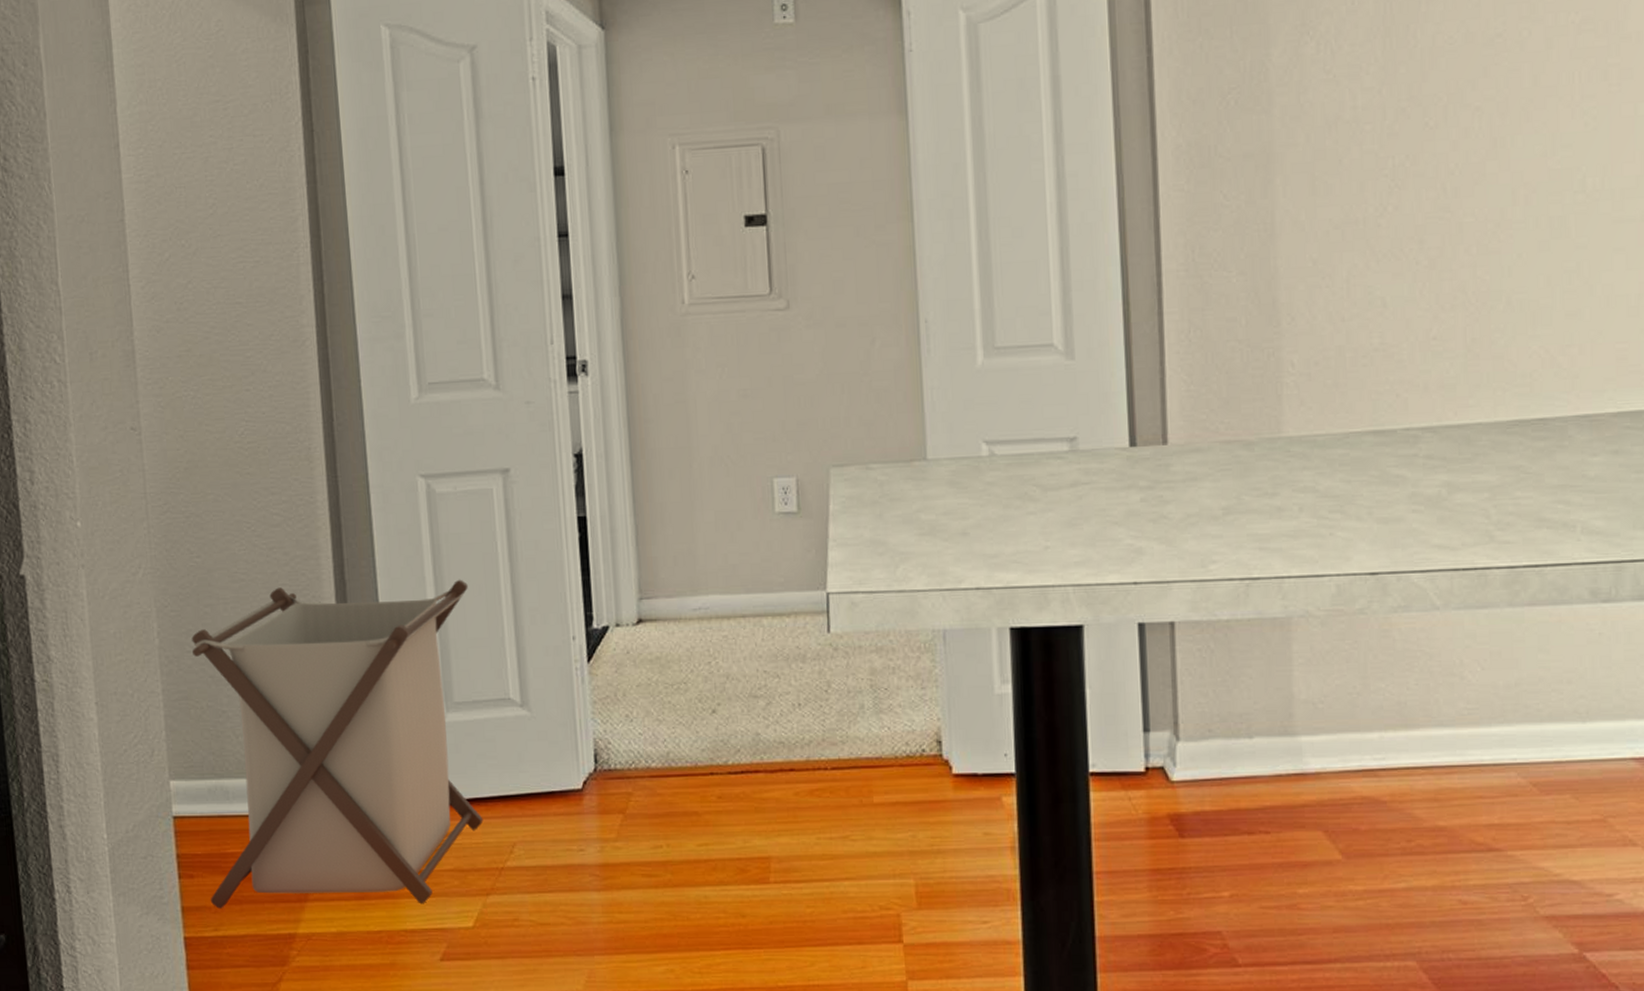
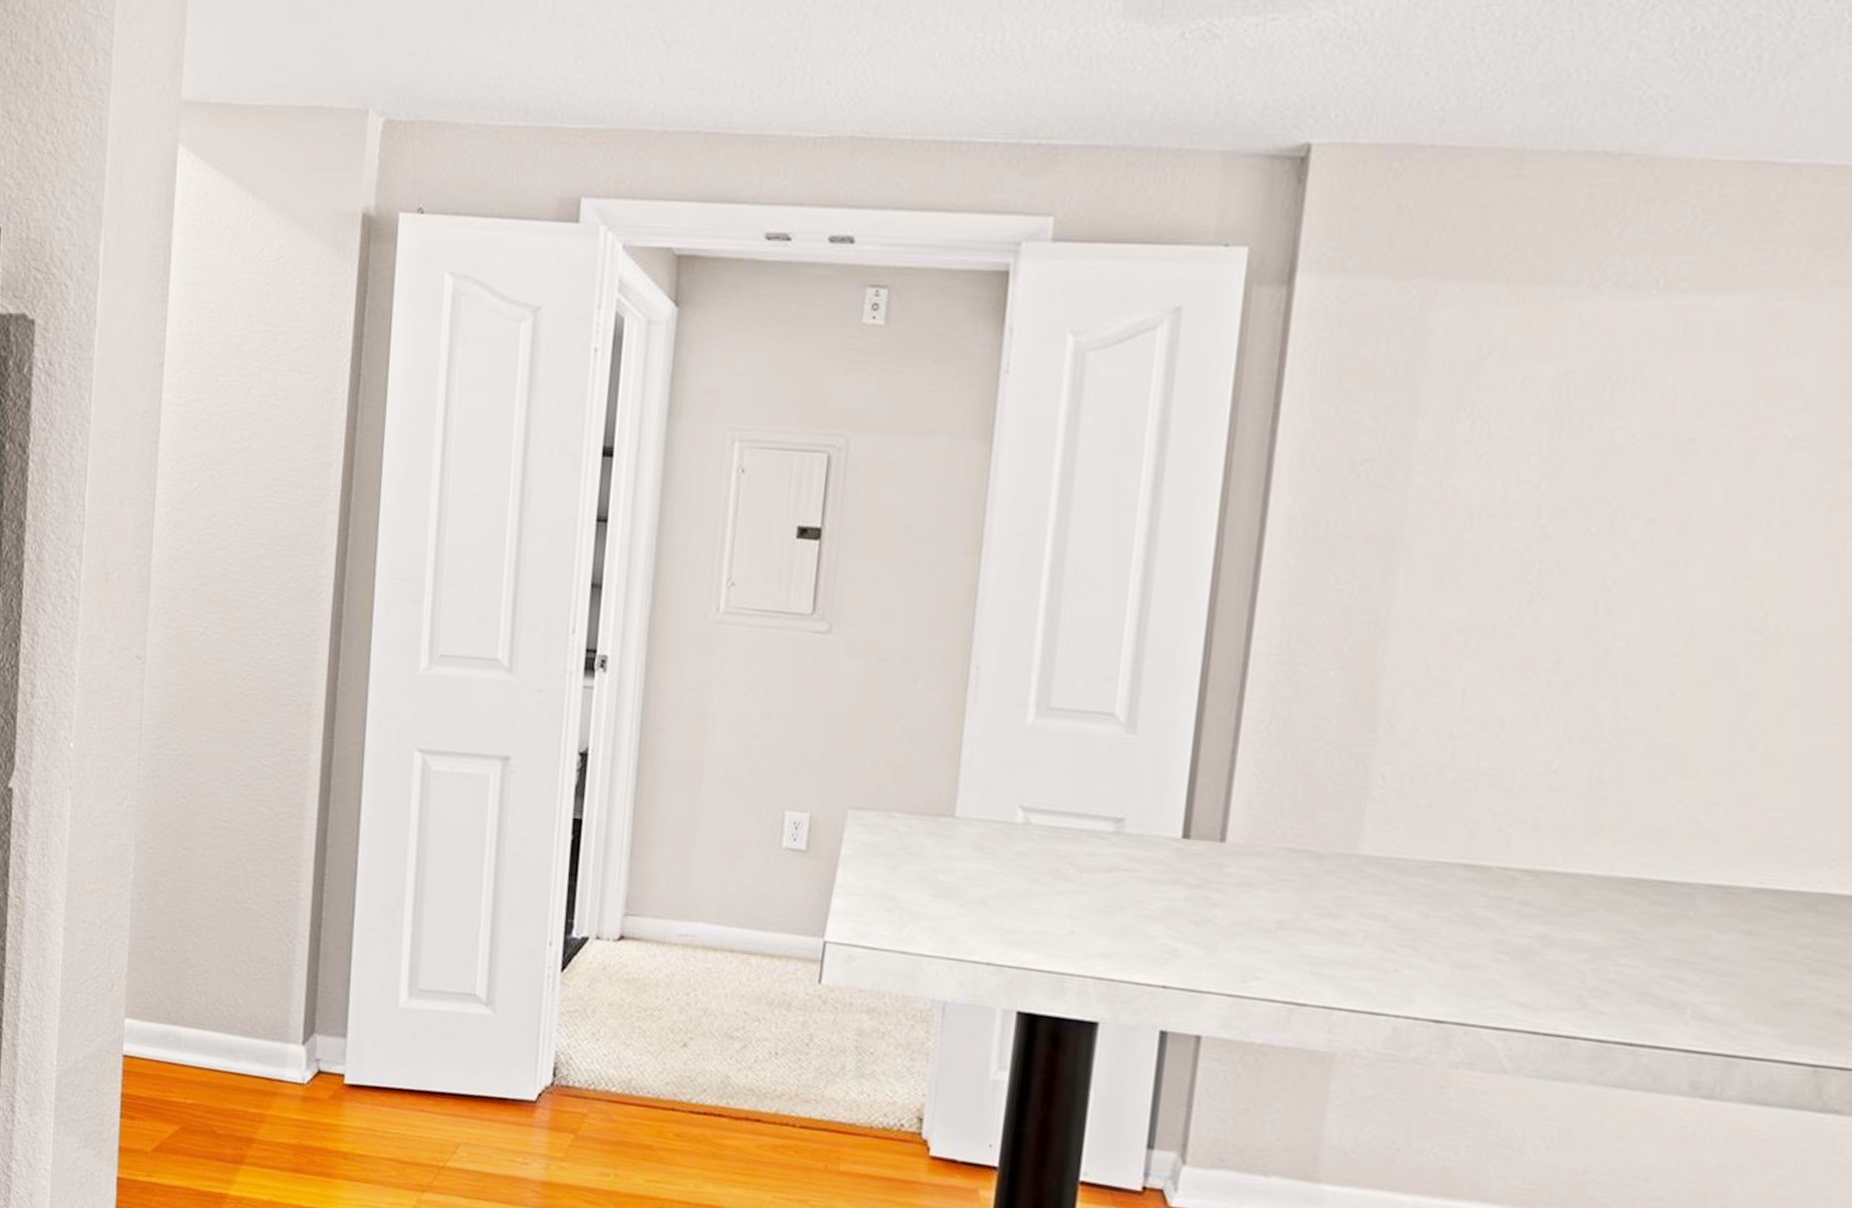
laundry basket: present [191,579,484,909] -> none [147,841,450,1188]

